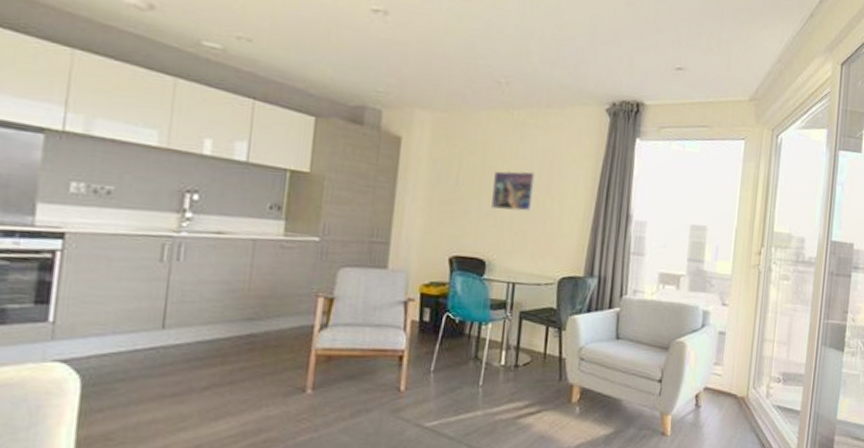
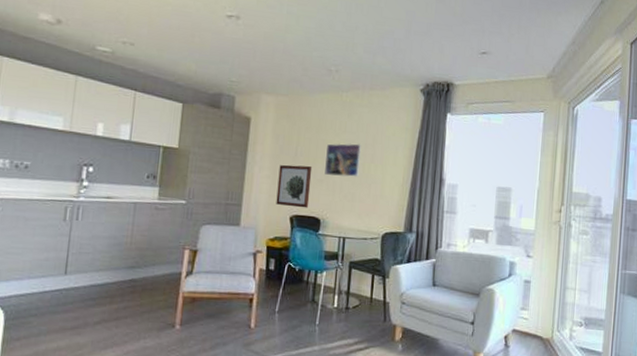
wall art: none [432,195,477,248] -> present [276,164,313,208]

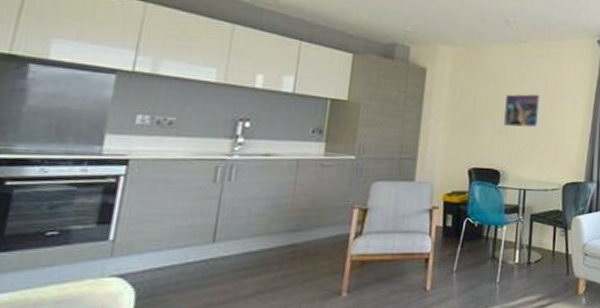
wall art: present [276,164,313,208] -> none [453,116,491,161]

